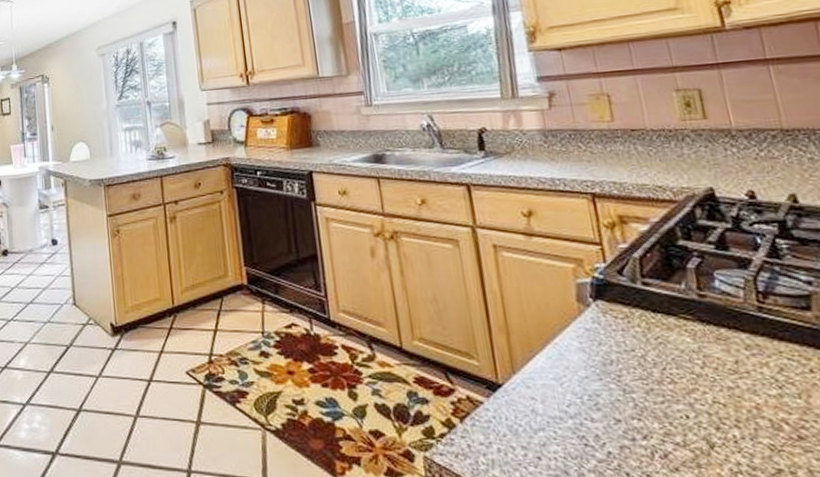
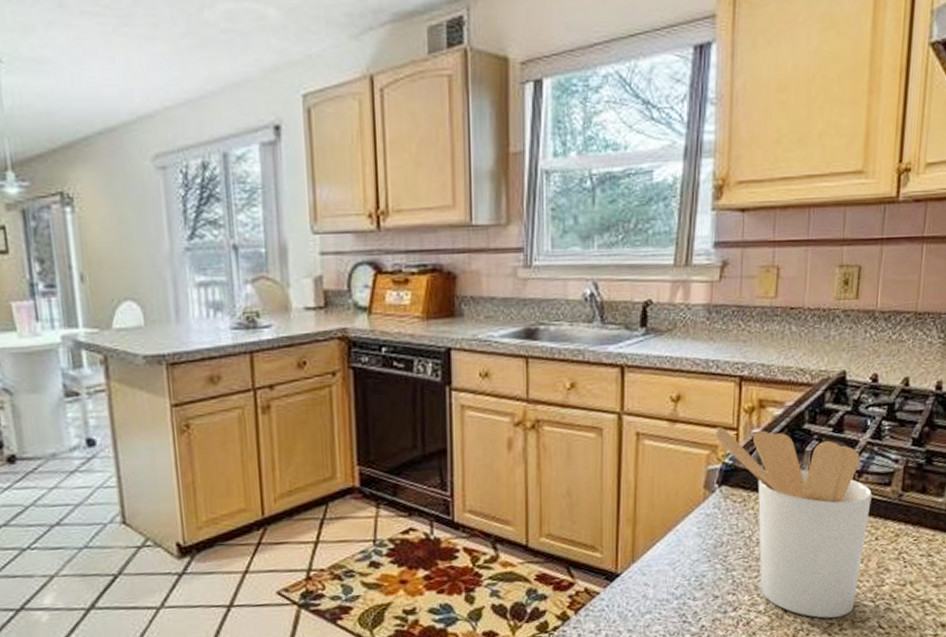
utensil holder: none [576,241,806,462] -> present [714,427,872,618]

